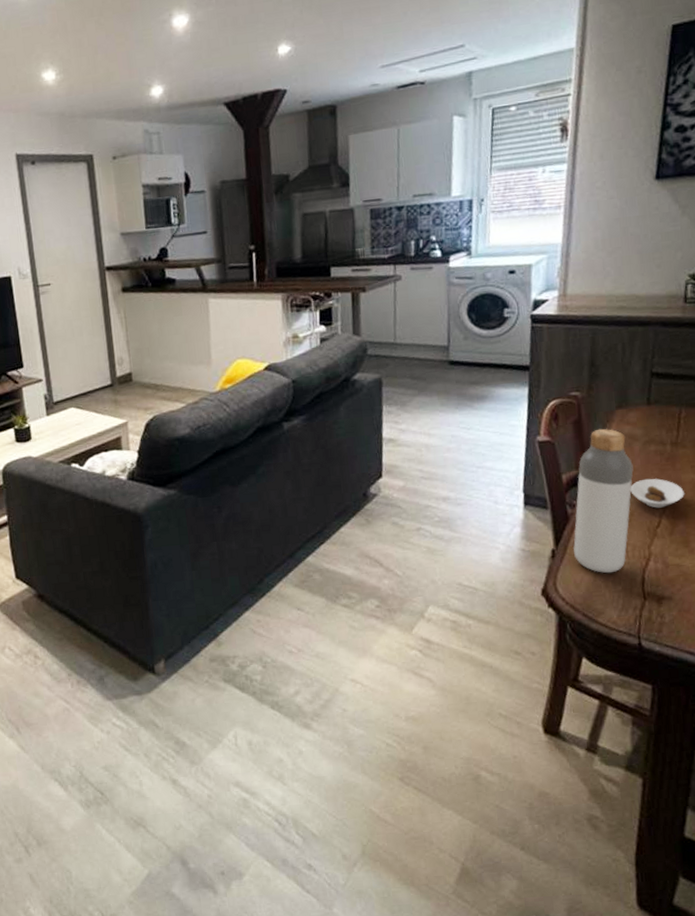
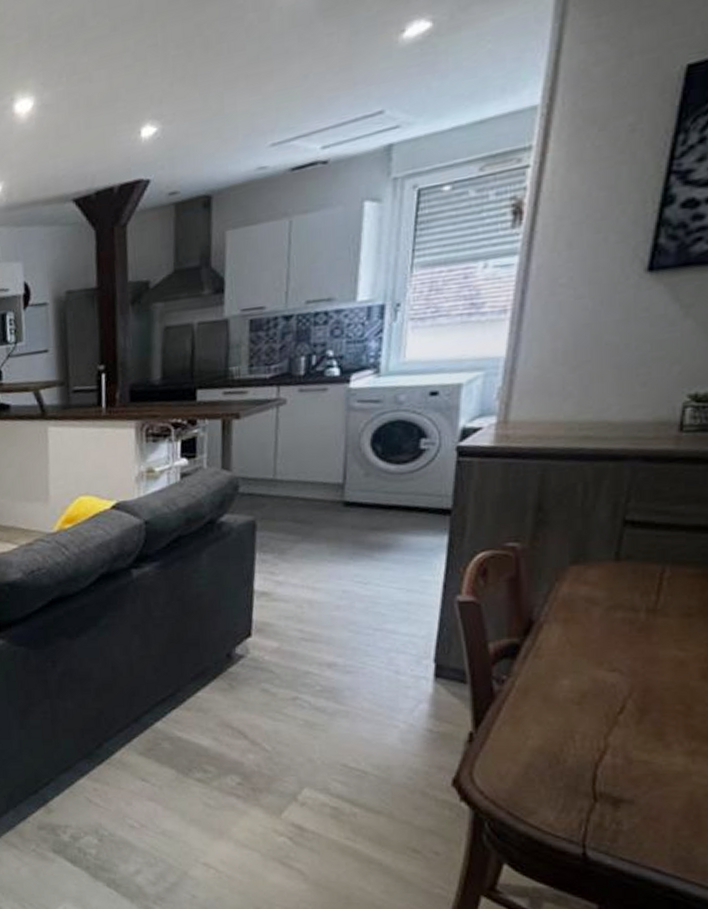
bottle: present [573,428,634,574] -> none [499,588,590,766]
saucer: present [630,478,684,508] -> none [583,652,662,690]

